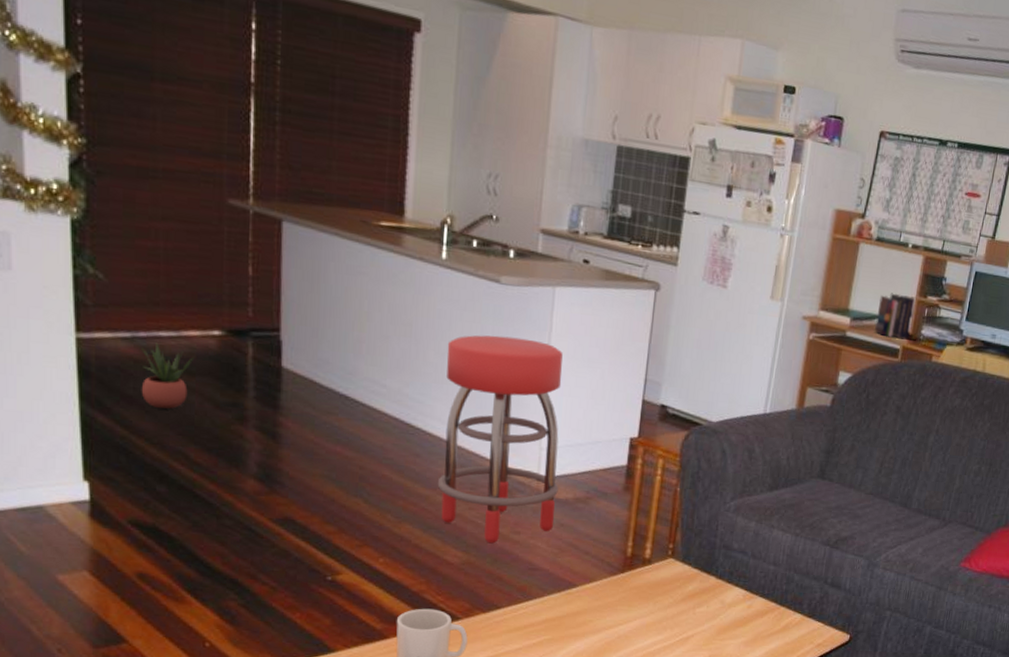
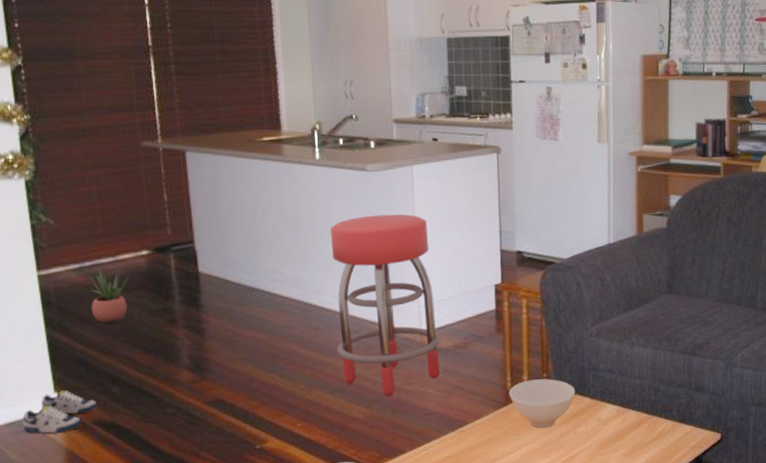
shoe: none [40,479,137,529] -> present [22,390,98,434]
bowl: none [627,548,702,602] -> present [508,378,576,428]

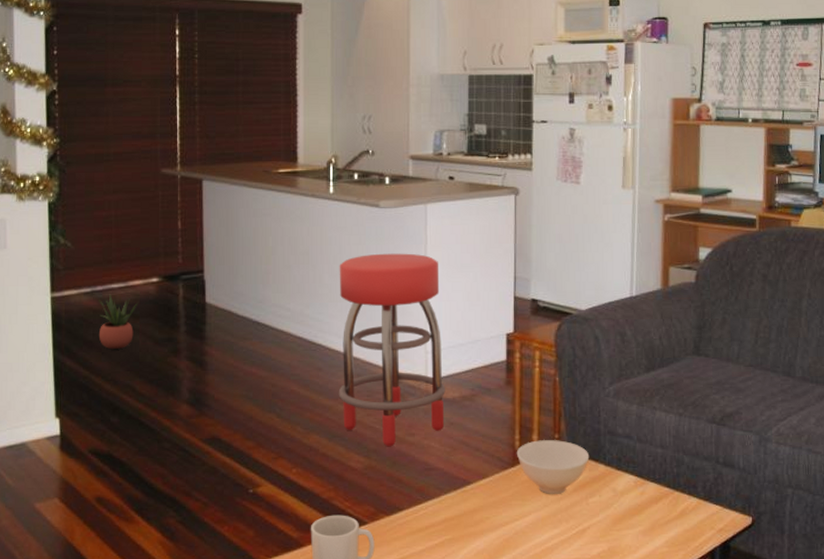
shoe: present [22,390,98,434] -> none [23,416,96,460]
books: present [694,118,733,158] -> none [727,166,770,209]

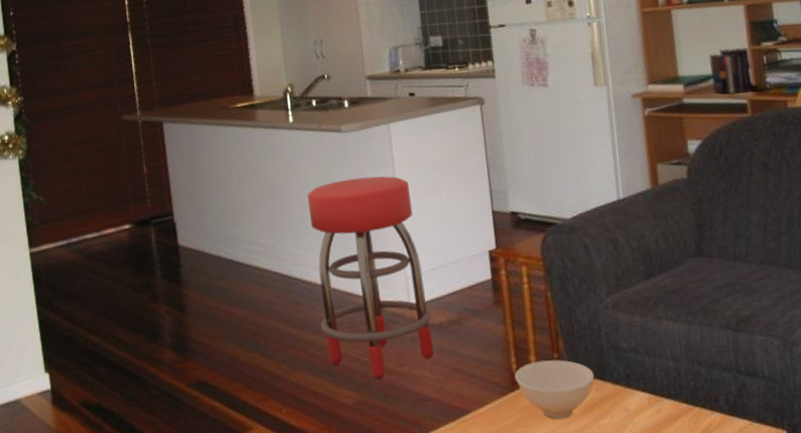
potted plant: present [98,294,139,350] -> none [75,245,113,300]
books: none [727,166,770,209] -> present [709,47,761,94]

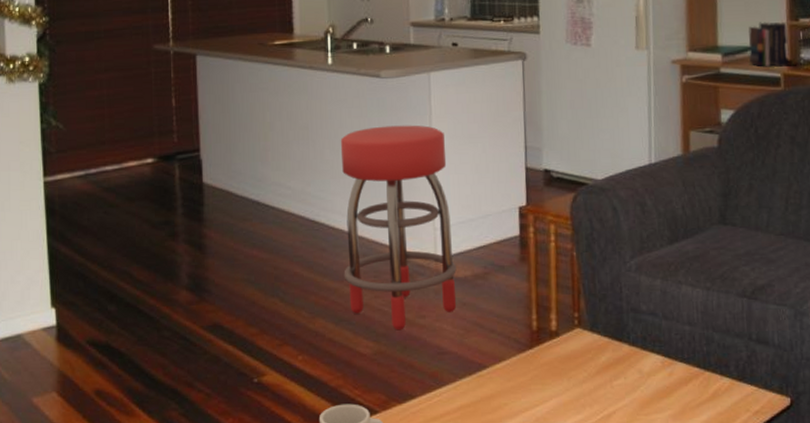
bowl: present [514,359,595,419] -> none [534,319,613,377]

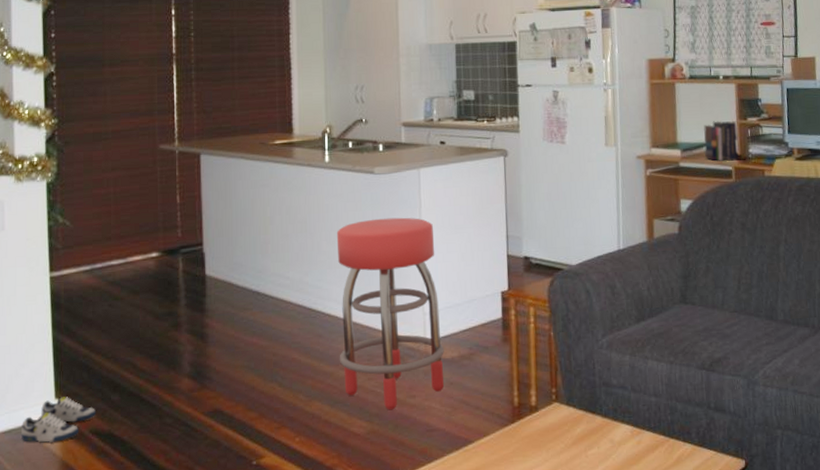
shoe: none [18,306,93,352] -> present [21,397,97,443]

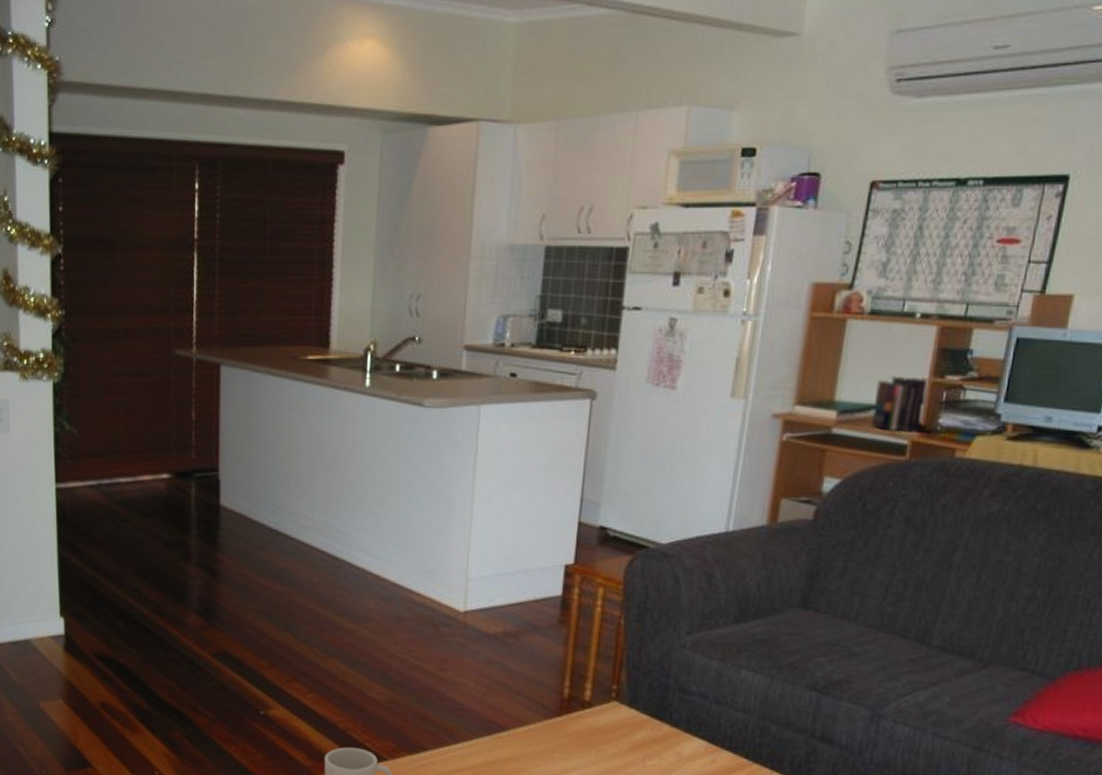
shoe: present [21,397,97,443] -> none [27,615,101,660]
stool: present [336,217,445,411] -> none [362,461,489,681]

